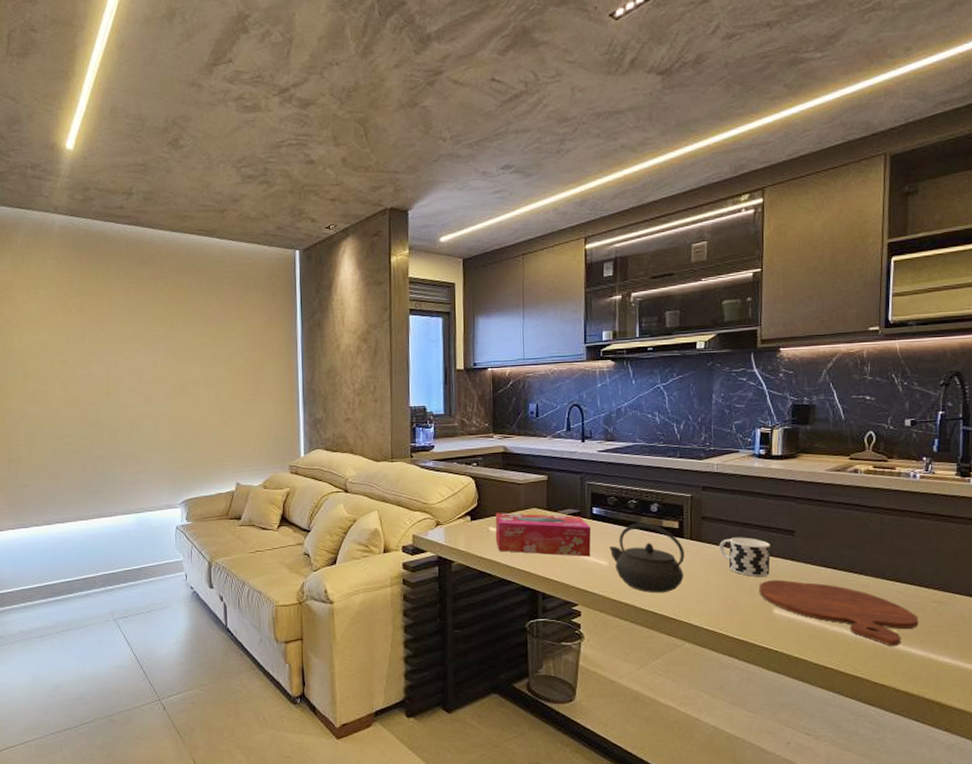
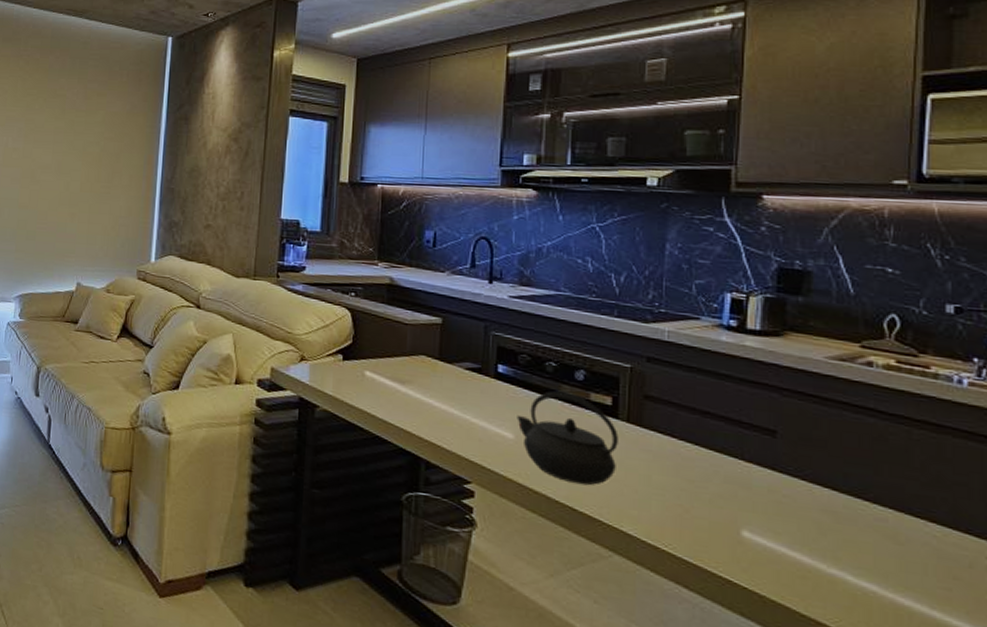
tissue box: present [495,512,592,557] -> none [371,355,495,425]
cup: present [719,537,771,578] -> none [667,427,740,486]
cutting board: present [759,579,919,647] -> none [721,490,965,612]

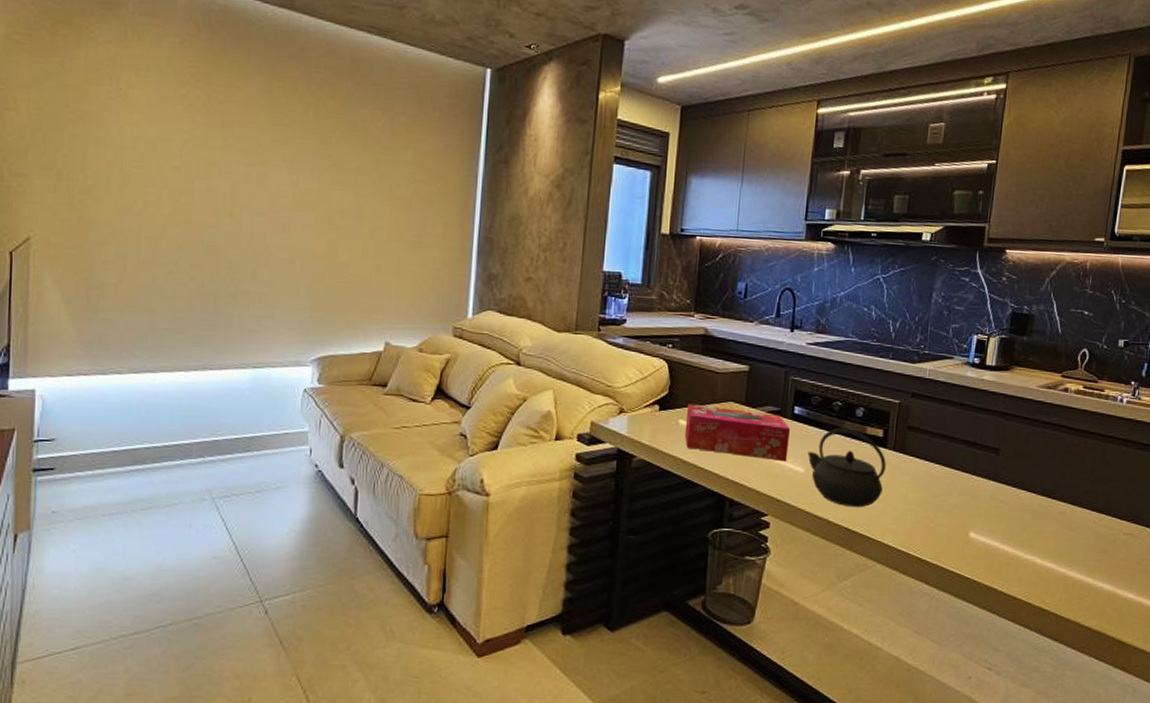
tissue box: none [371,355,495,425] -> present [684,404,791,462]

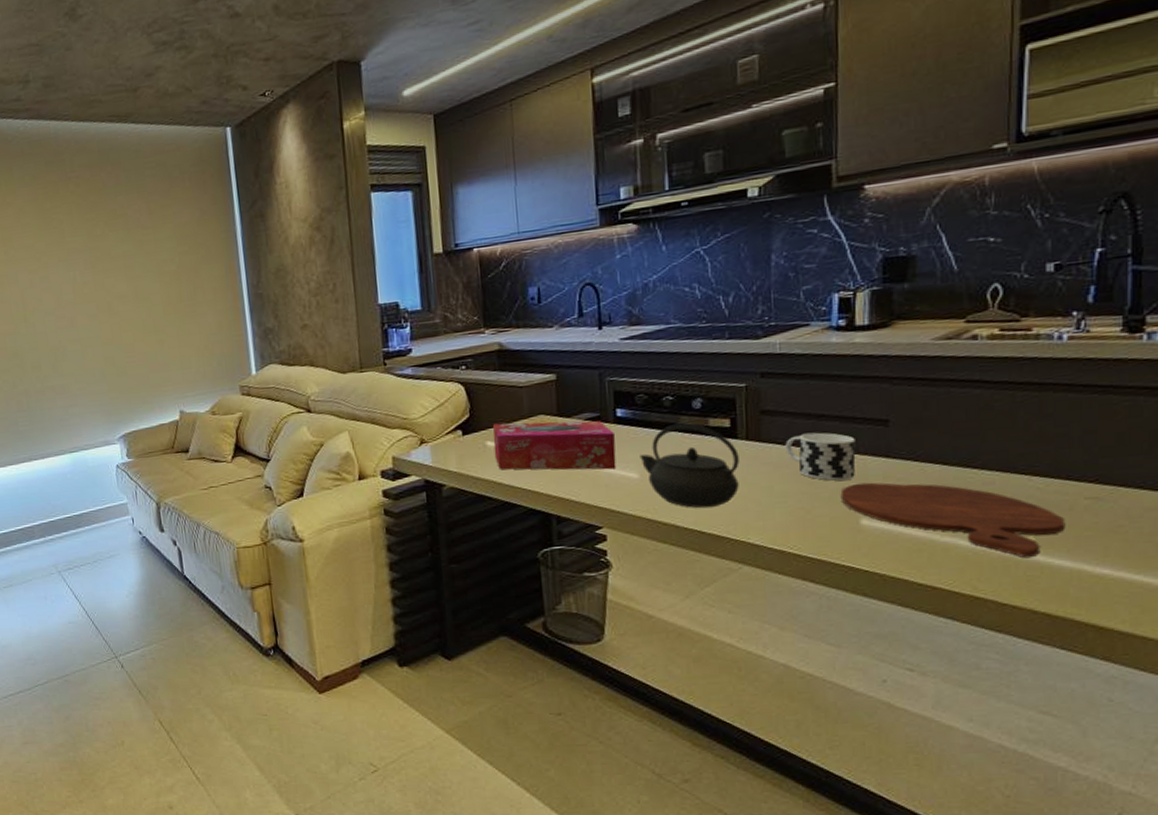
cup: none [922,451,974,497] -> present [785,432,856,481]
cutting board: none [957,500,1109,580] -> present [840,482,1066,559]

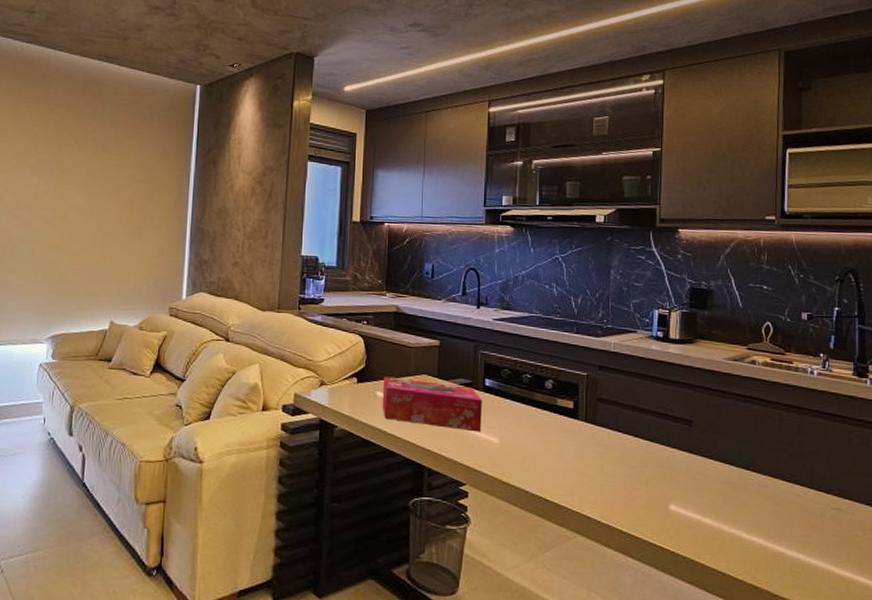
kettle: present [640,423,740,509] -> none [501,399,579,479]
cup: present [785,432,856,481] -> none [615,422,667,469]
cutting board: present [840,482,1066,559] -> none [655,472,819,556]

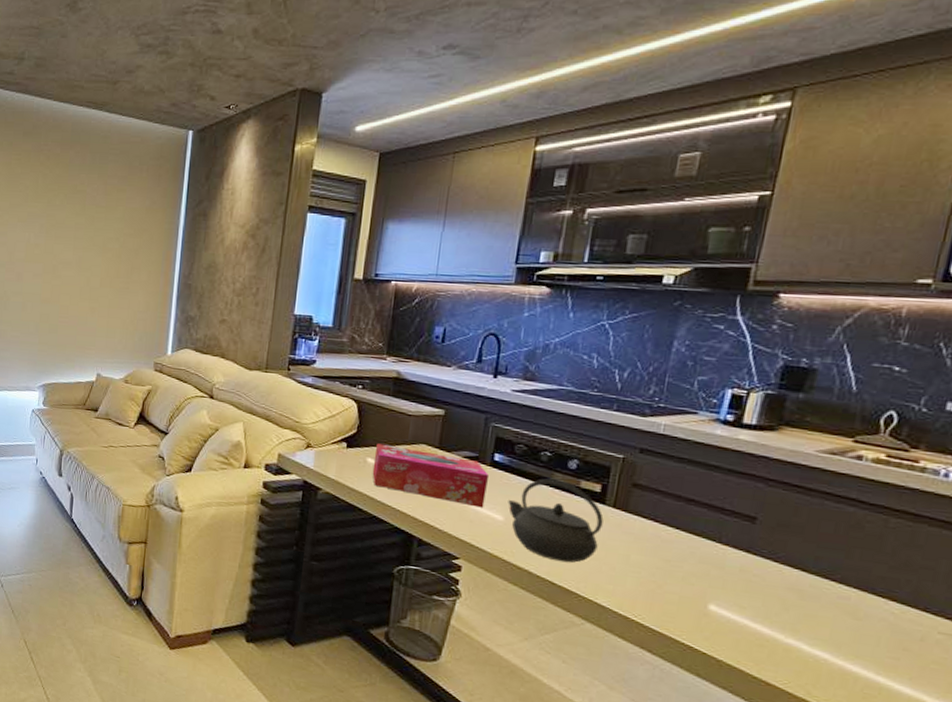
kettle: none [501,399,579,479] -> present [508,478,604,563]

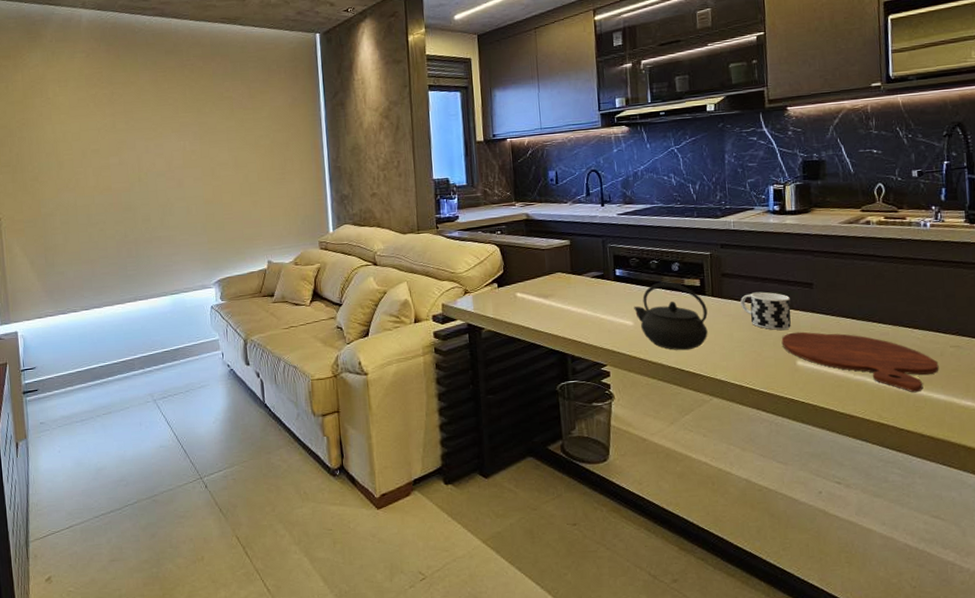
tissue box: present [372,443,490,508] -> none [521,278,616,318]
cup: none [649,513,720,566] -> present [740,291,791,331]
cutting board: none [693,569,914,677] -> present [781,331,939,393]

